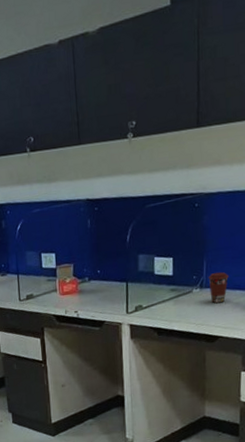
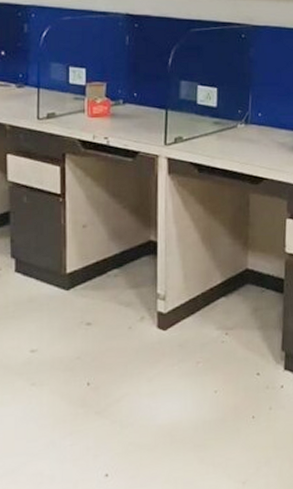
coffee cup: present [208,272,229,303] -> none [253,109,274,142]

